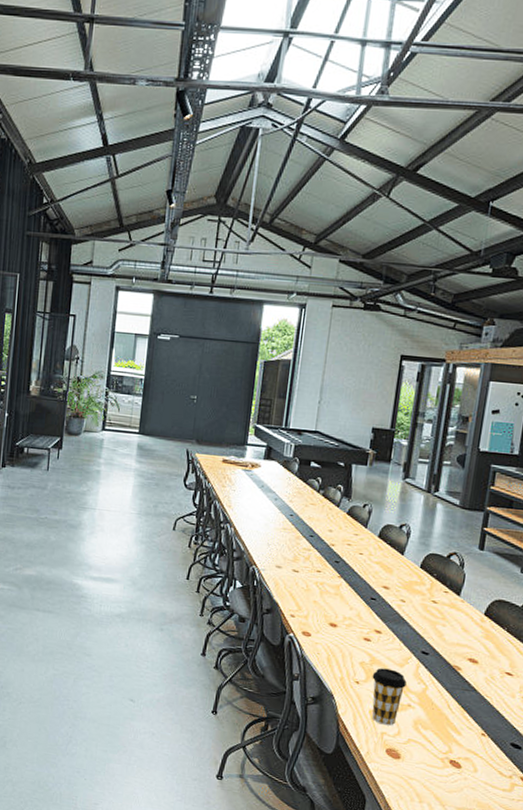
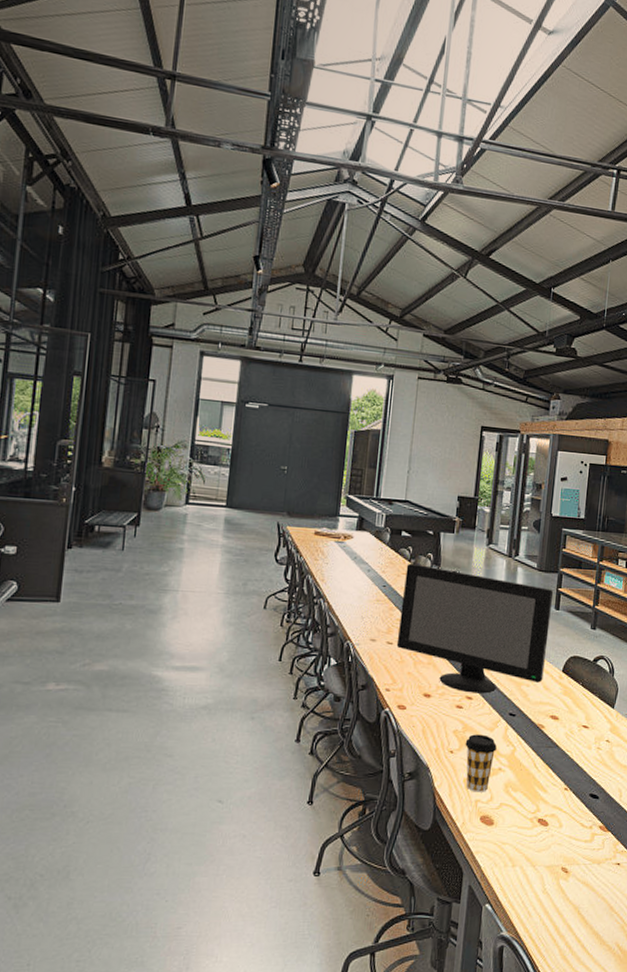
computer monitor: none [302,493,478,630] -> present [396,563,554,694]

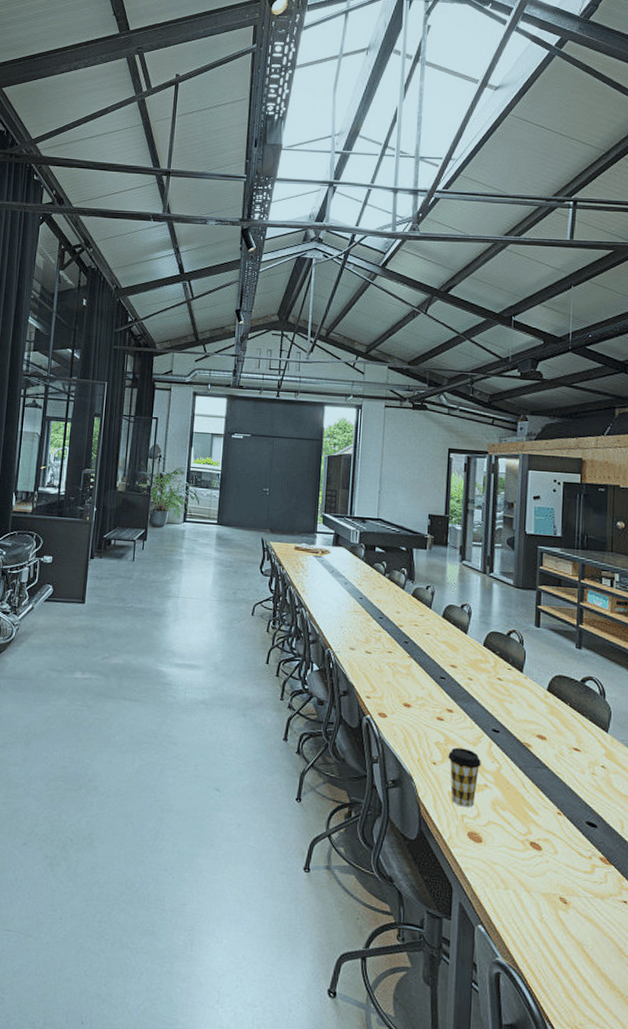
computer monitor: present [396,563,554,694] -> none [375,577,533,708]

